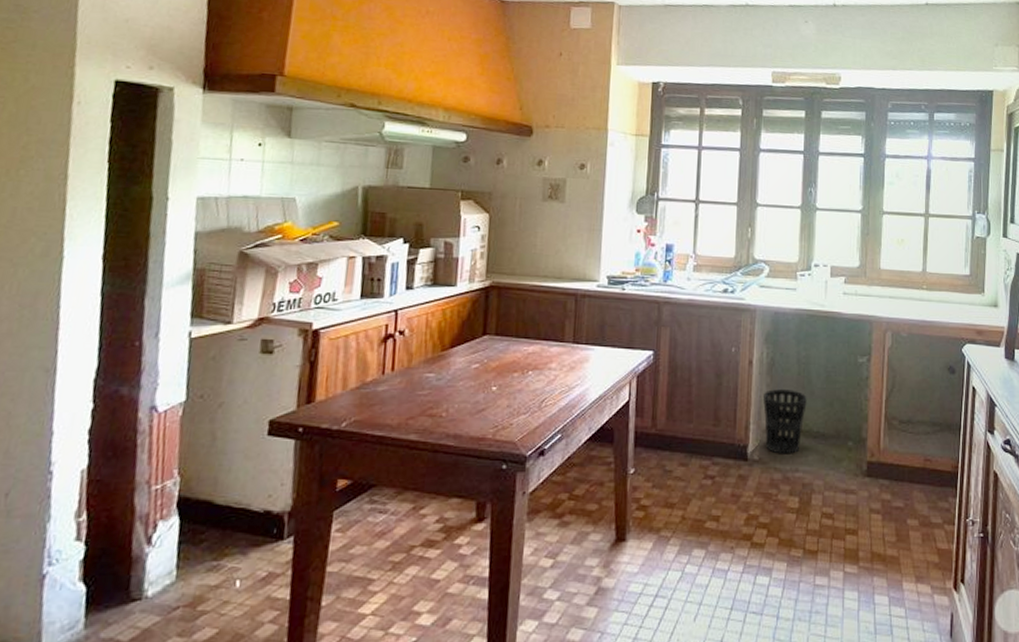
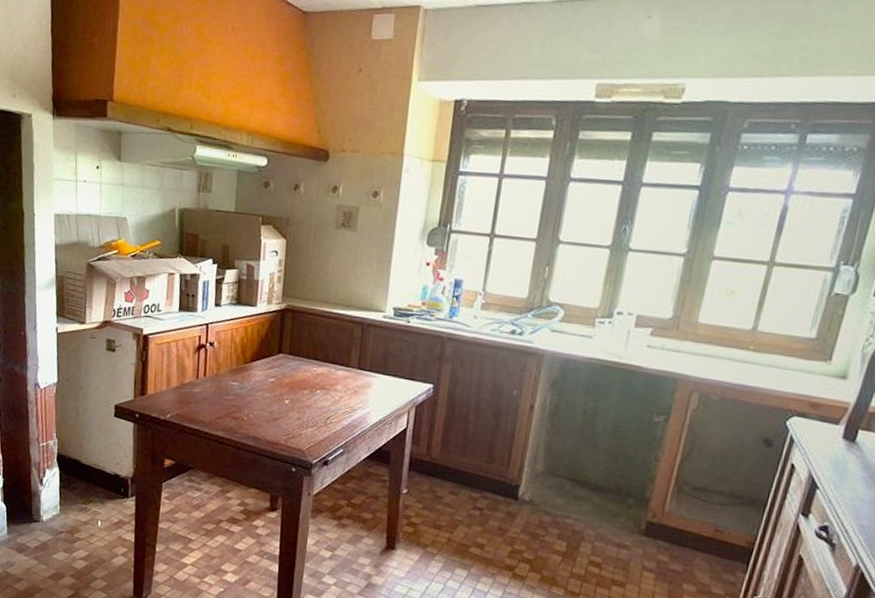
wastebasket: present [763,389,807,454] -> none [537,436,589,501]

